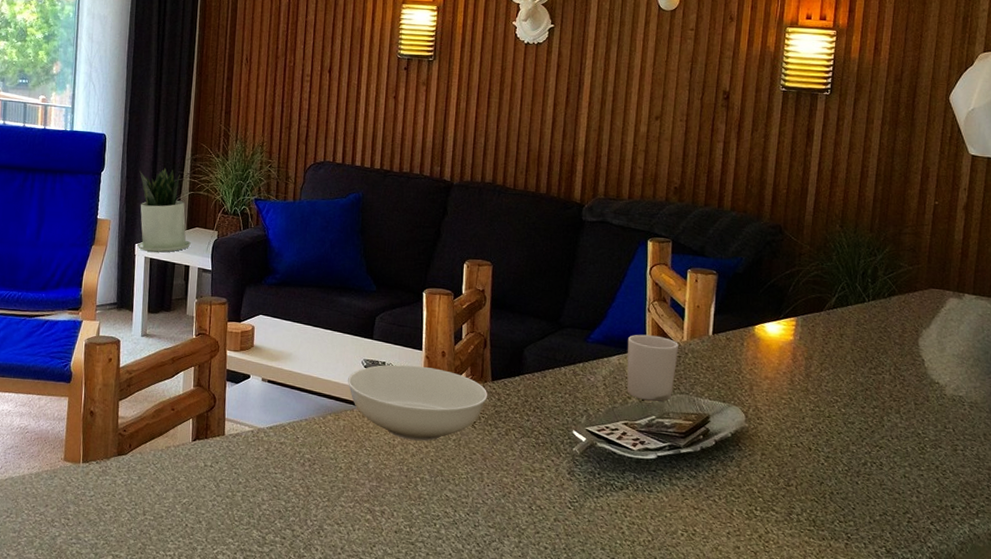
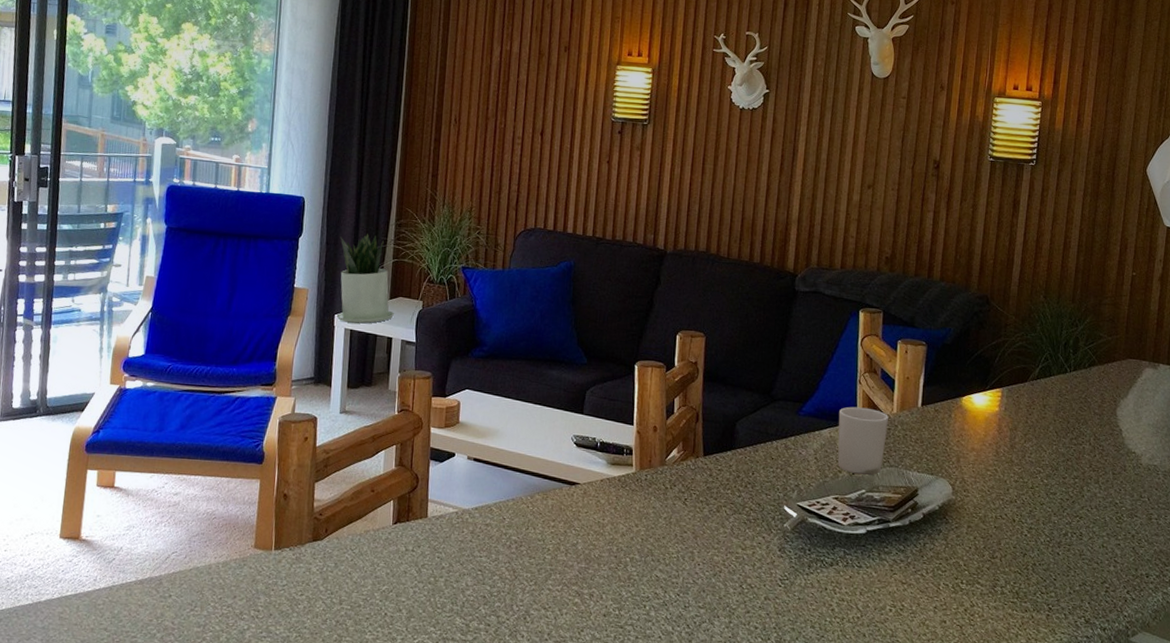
bowl: present [347,364,488,441] -> none [556,440,700,520]

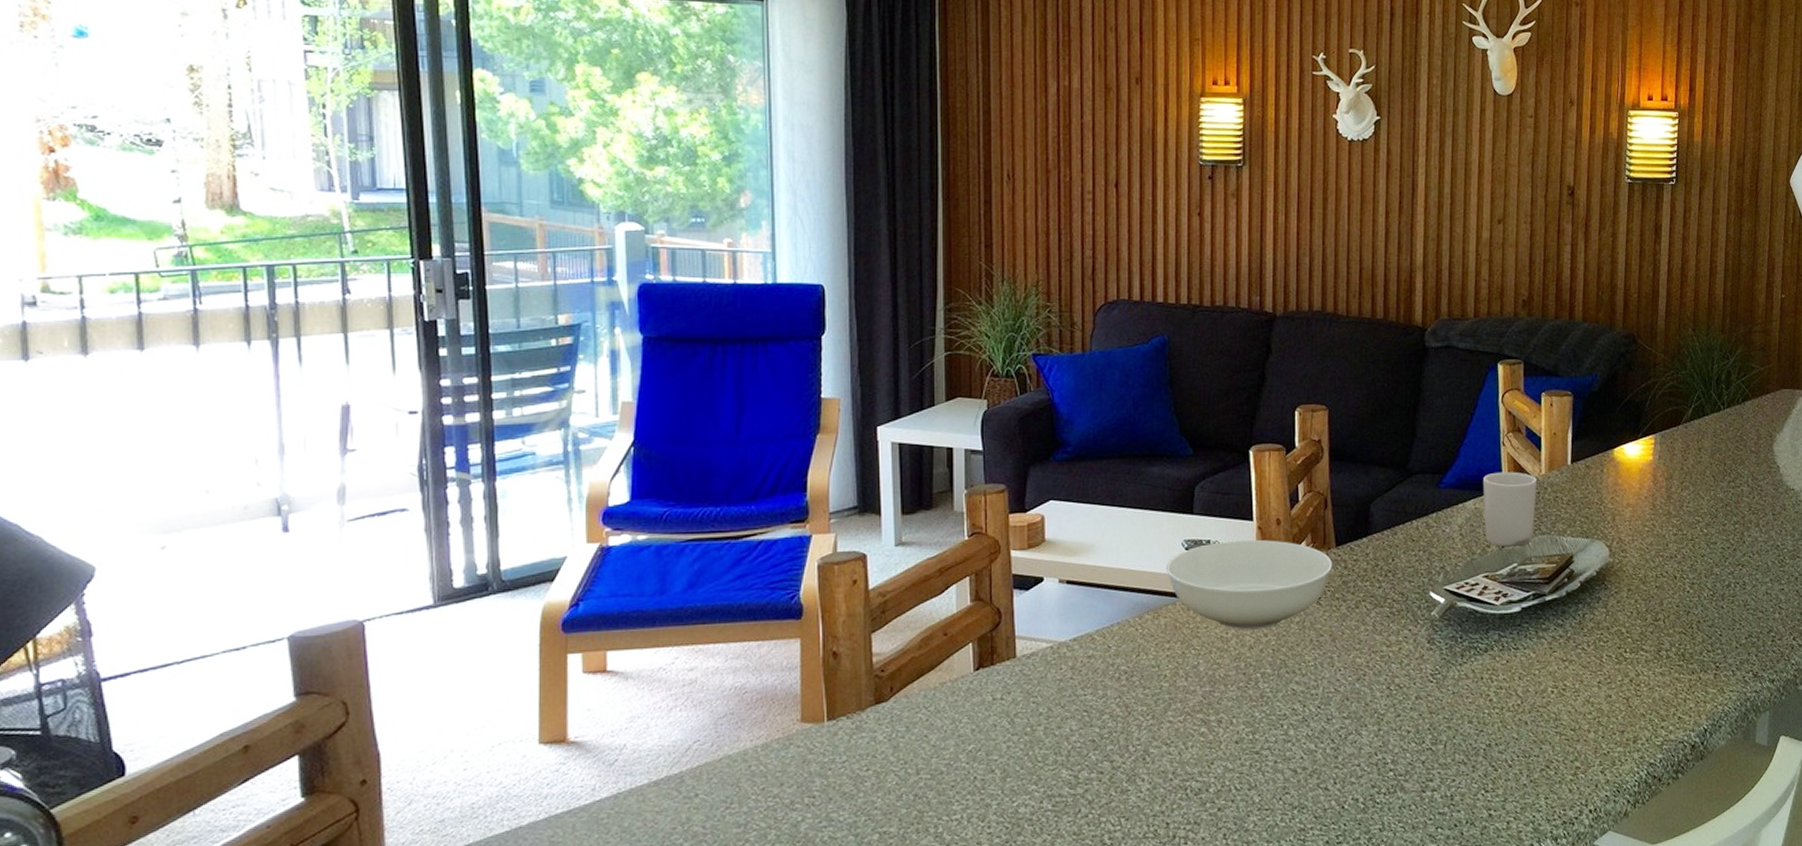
planter: present [336,234,394,324] -> none [875,324,952,435]
bowl: none [556,440,700,520] -> present [1165,539,1333,630]

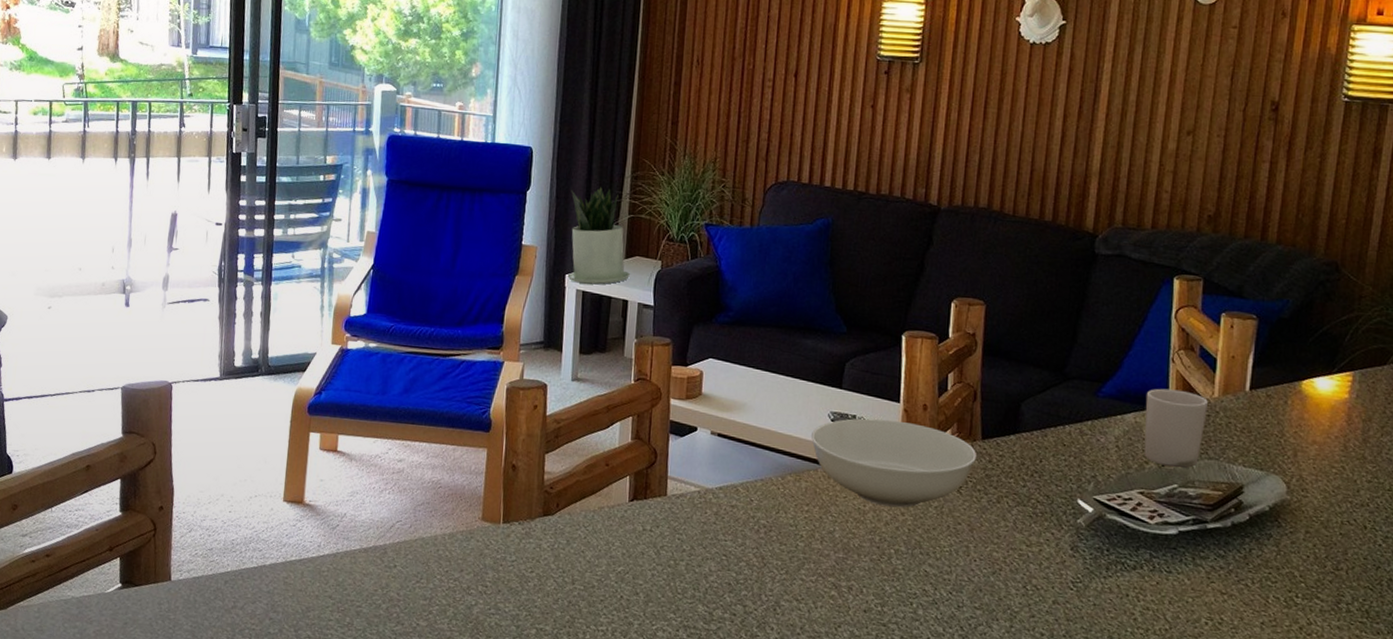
planter: none [875,324,952,435] -> present [567,187,630,285]

